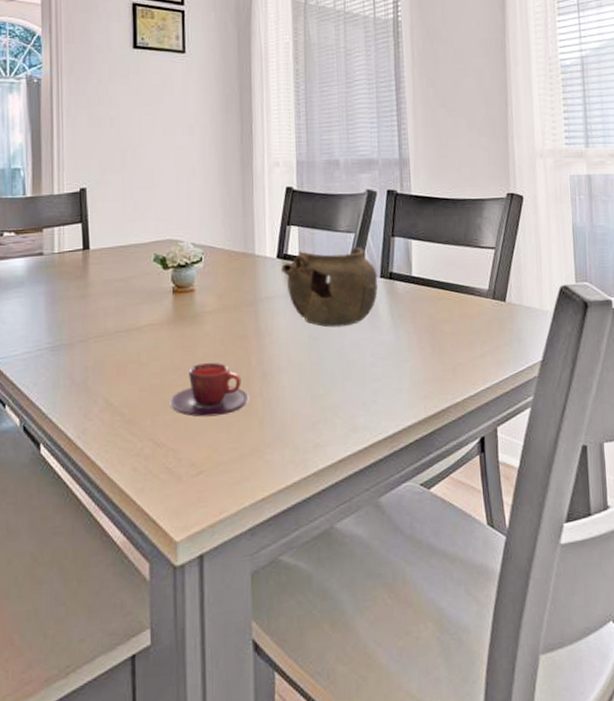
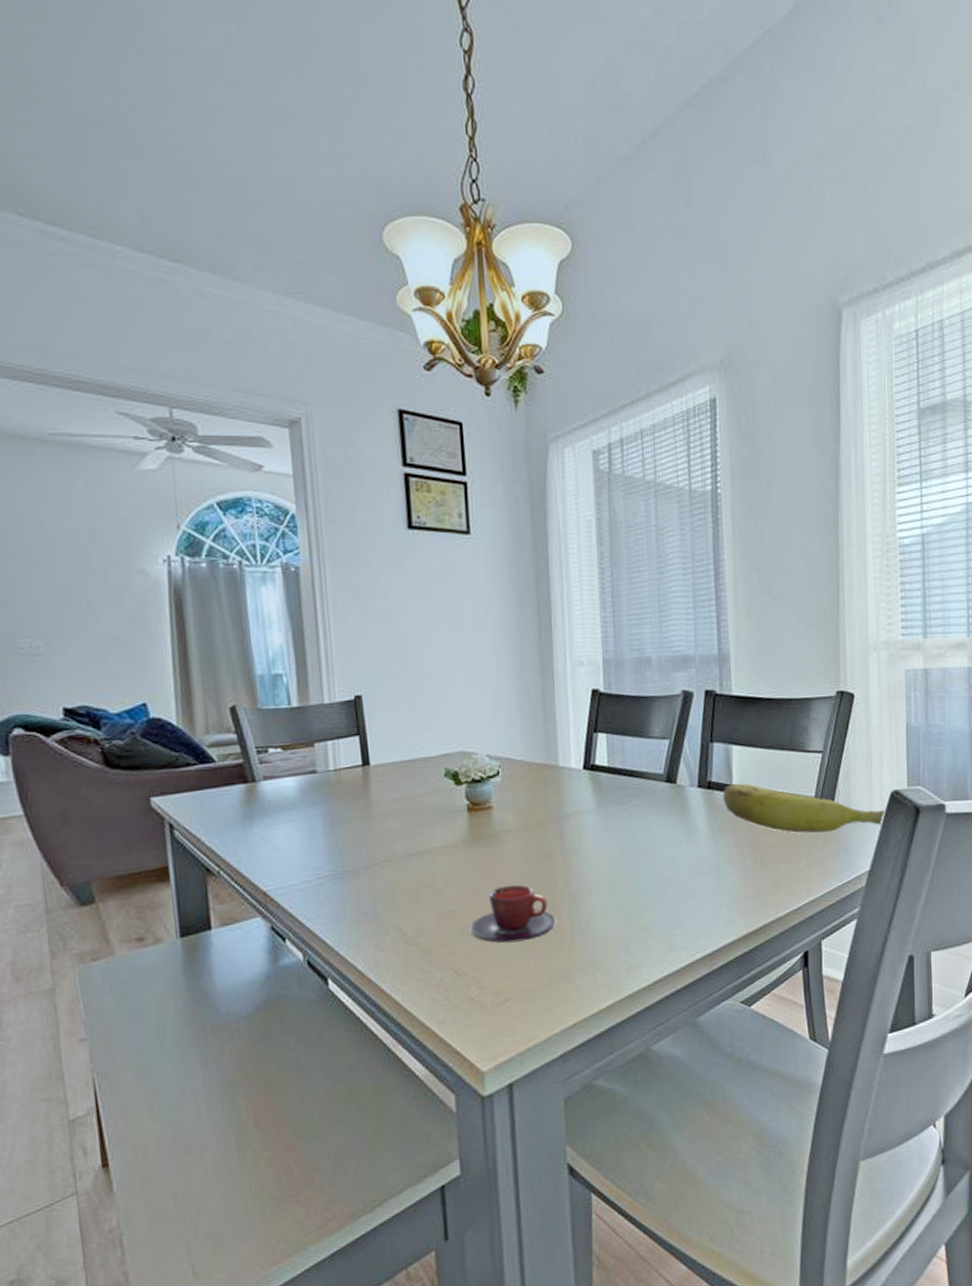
teapot: present [280,247,378,328] -> none [587,755,695,843]
banana: none [403,275,555,324] -> present [723,783,885,834]

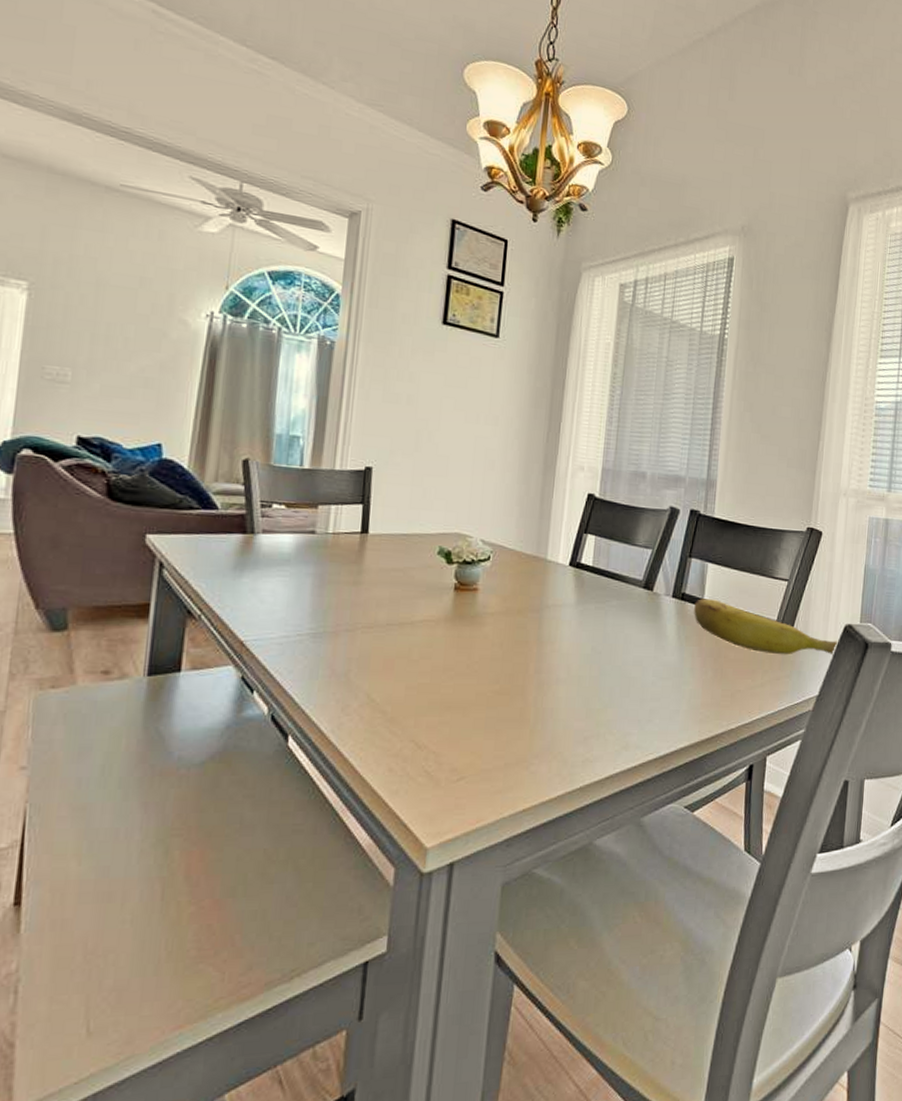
teacup: present [469,884,557,944] -> none [436,665,522,722]

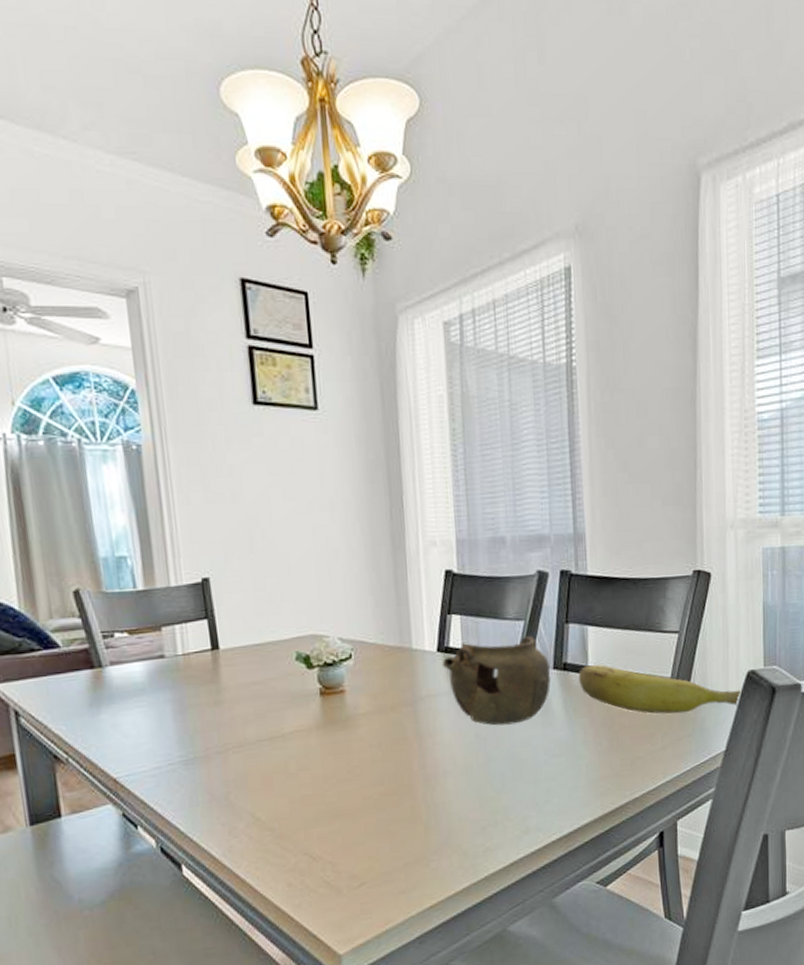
teapot: none [571,560,669,643] -> present [441,636,551,726]

